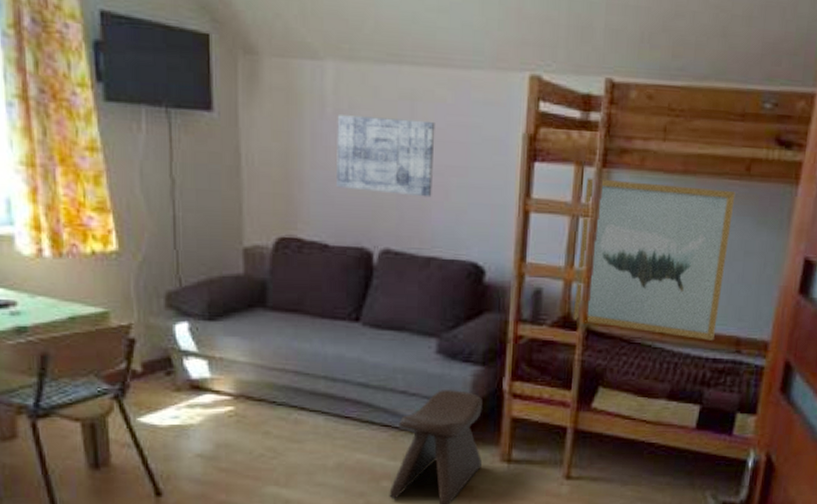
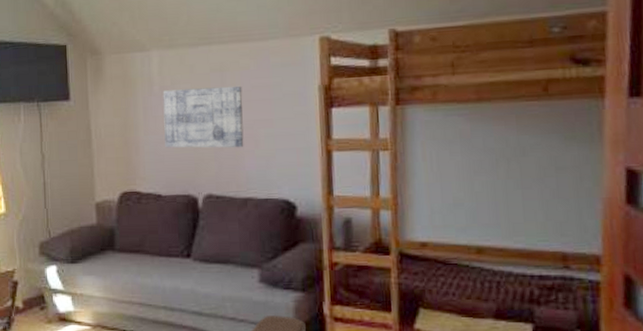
wall art: present [573,178,736,341] -> none [382,111,537,258]

